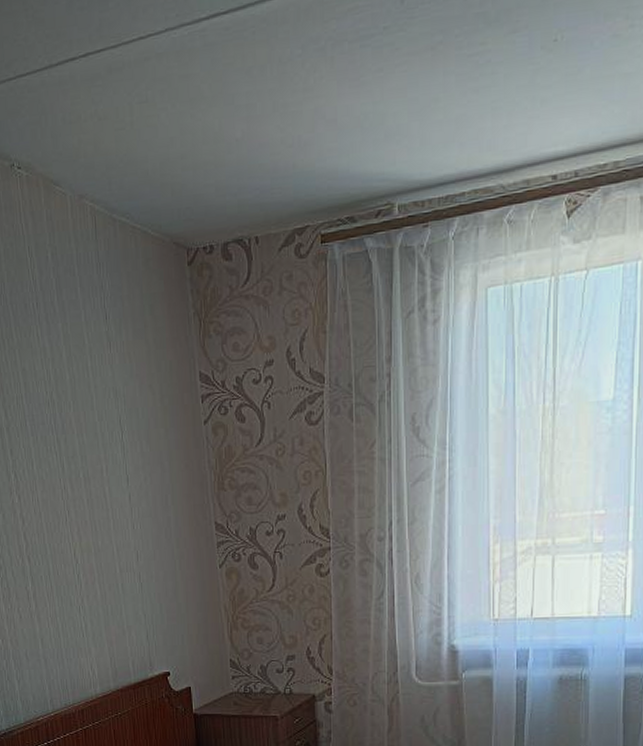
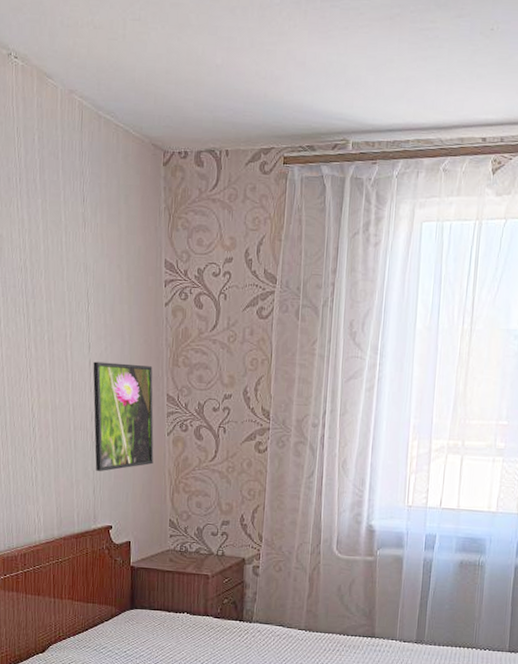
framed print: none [133,493,207,614] -> present [93,361,154,471]

